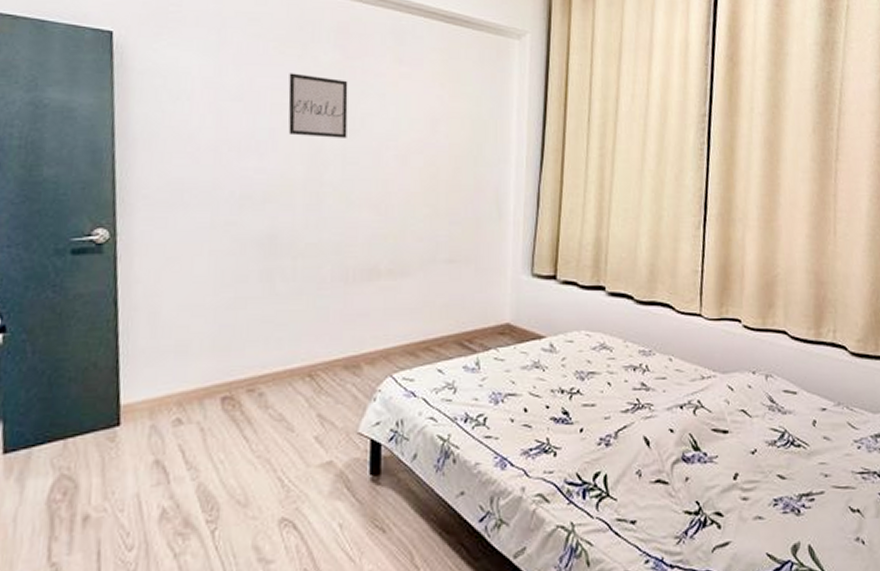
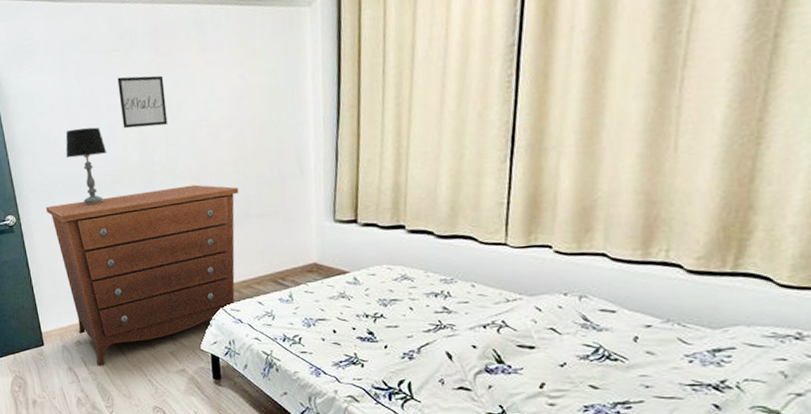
dresser: none [159,215,426,459] -> present [45,184,239,367]
table lamp: none [203,125,263,226] -> present [65,127,107,206]

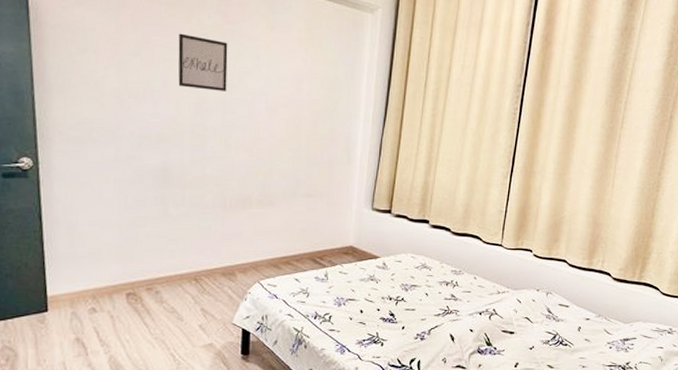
dresser: present [45,184,239,367] -> none [73,154,290,338]
table lamp: present [65,127,107,206] -> none [108,75,157,161]

